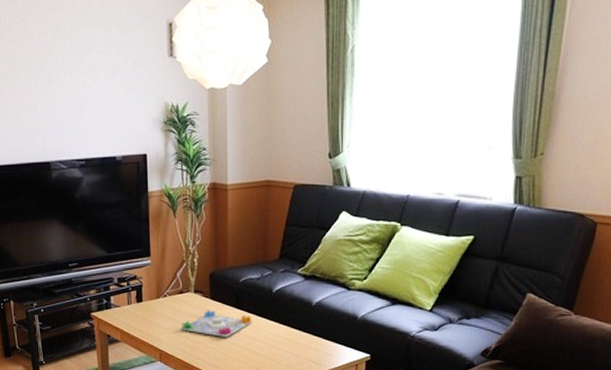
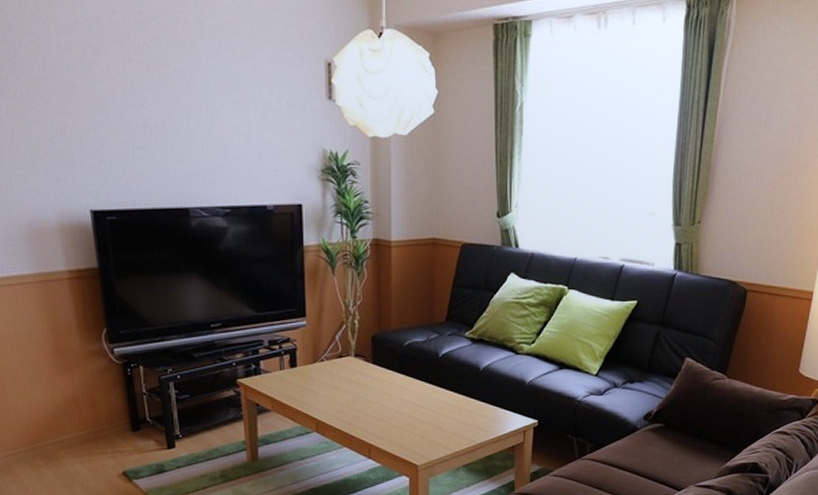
board game: present [181,310,252,337] -> none [340,376,417,404]

